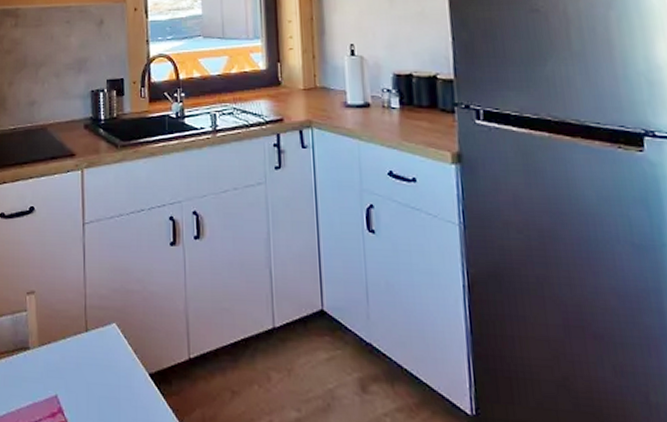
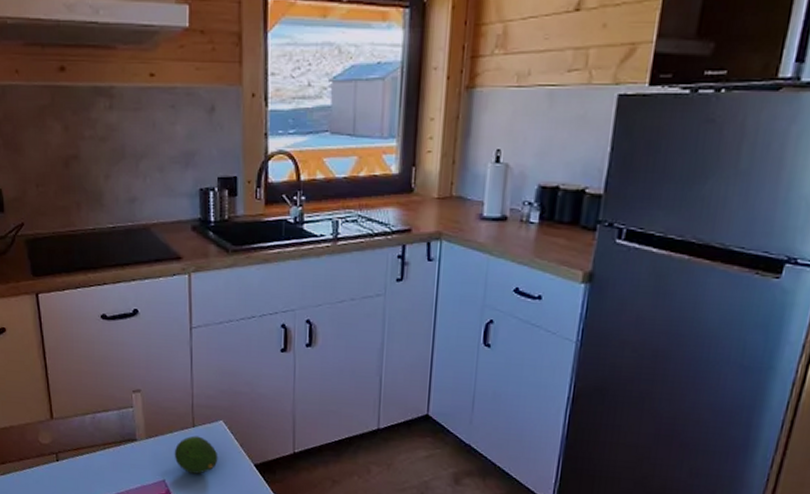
fruit: none [66,341,112,387] -> present [174,435,218,474]

